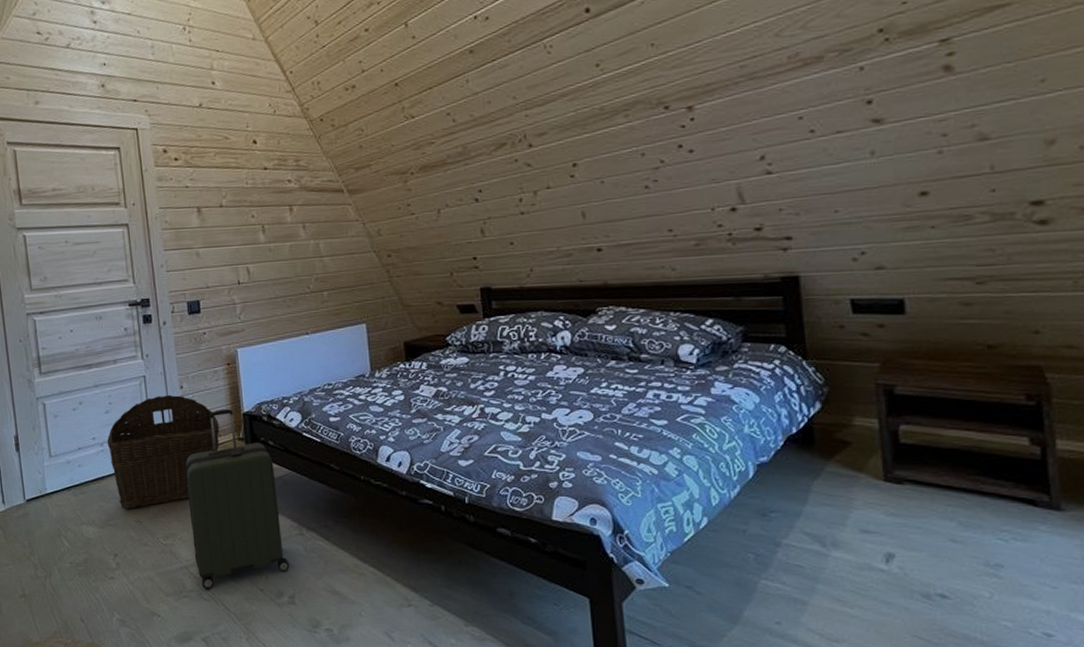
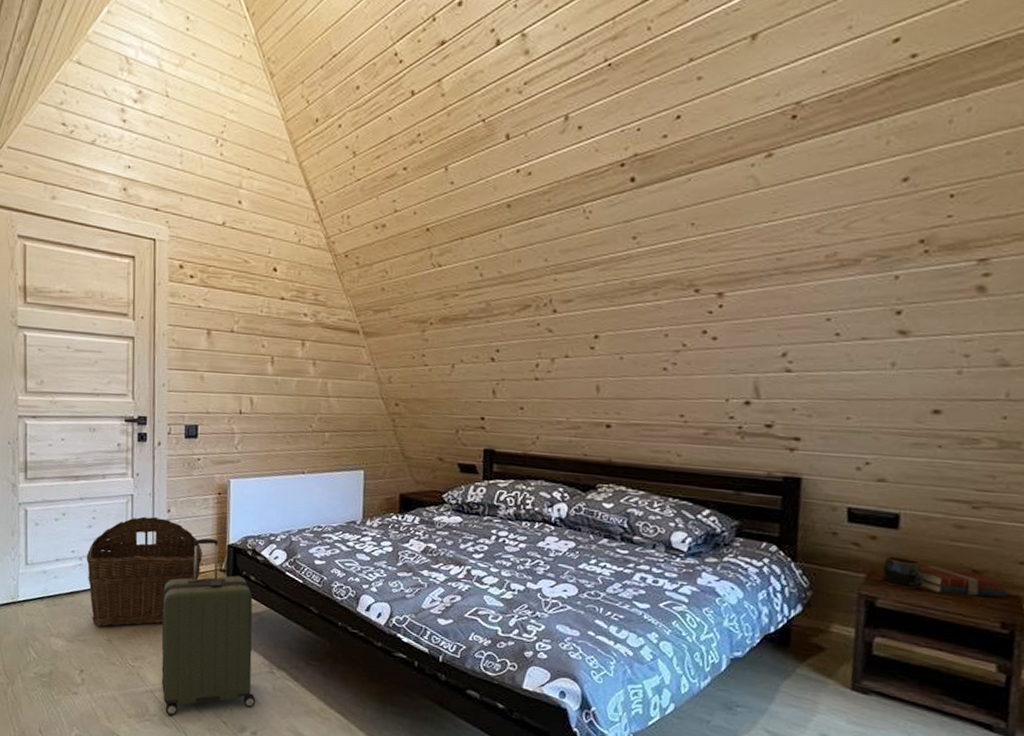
mug: none [897,341,940,372] -> present [882,556,925,589]
books: none [933,345,1027,373] -> present [919,565,1008,598]

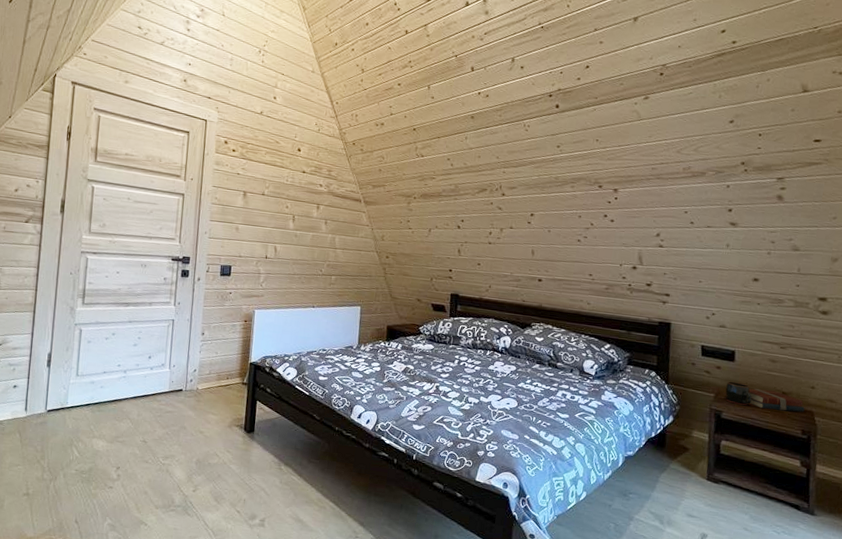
wicker basket: present [86,516,202,627] -> none [129,338,229,430]
suitcase: present [161,538,256,717] -> none [186,357,268,507]

